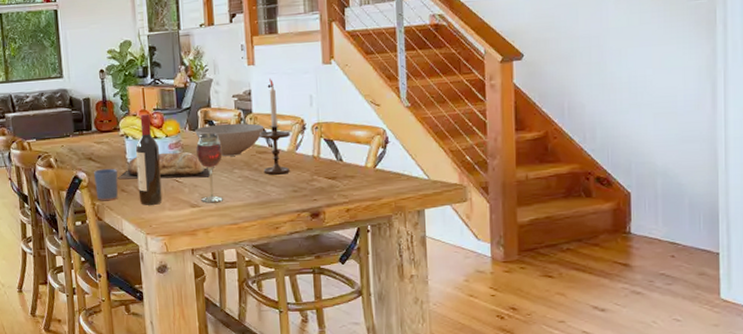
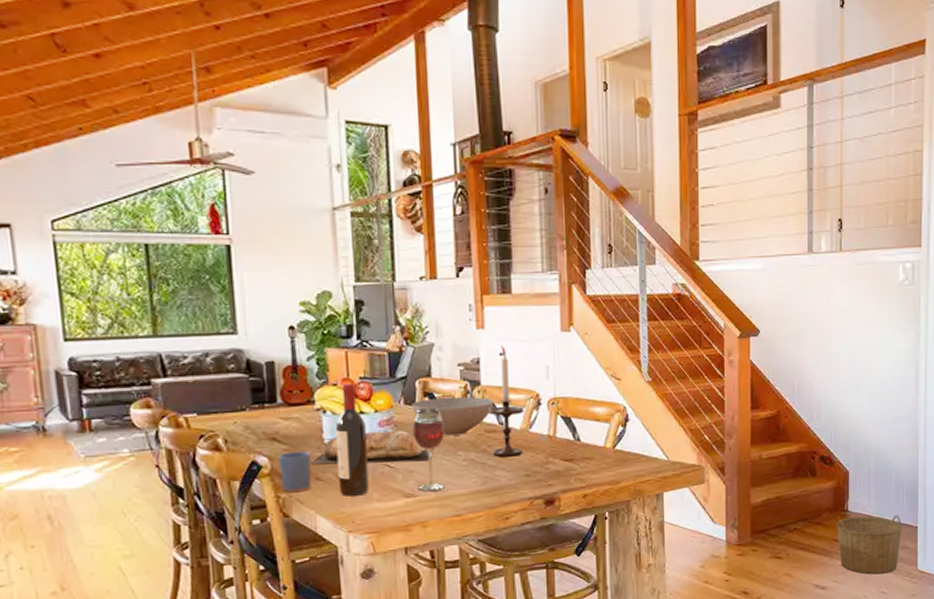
basket: none [617,239,700,300] -> present [837,515,903,575]

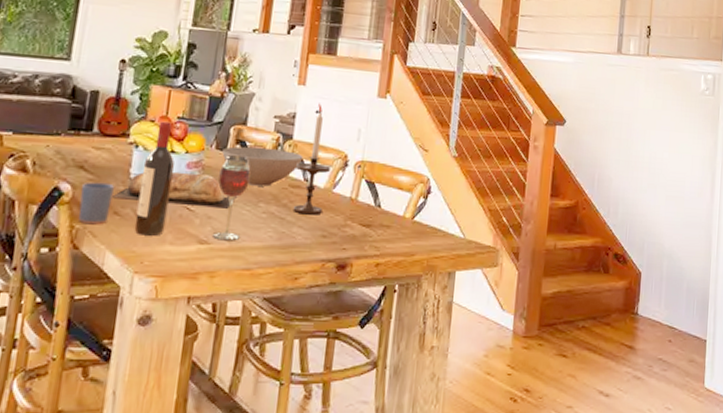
basket: present [837,515,903,575] -> none [625,321,692,387]

